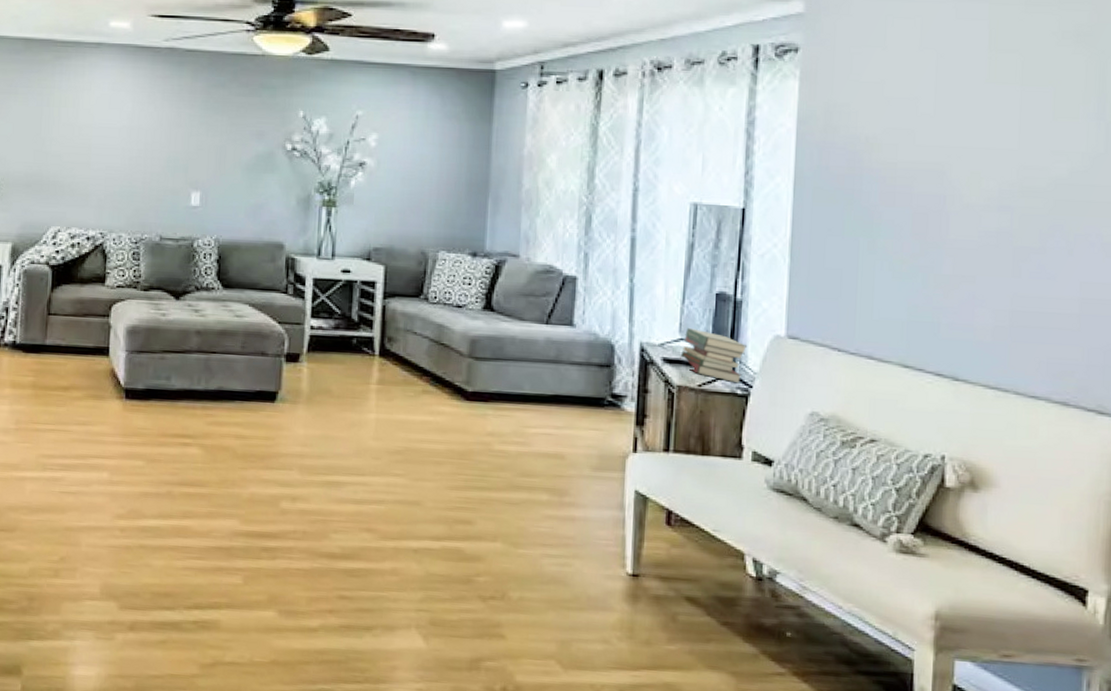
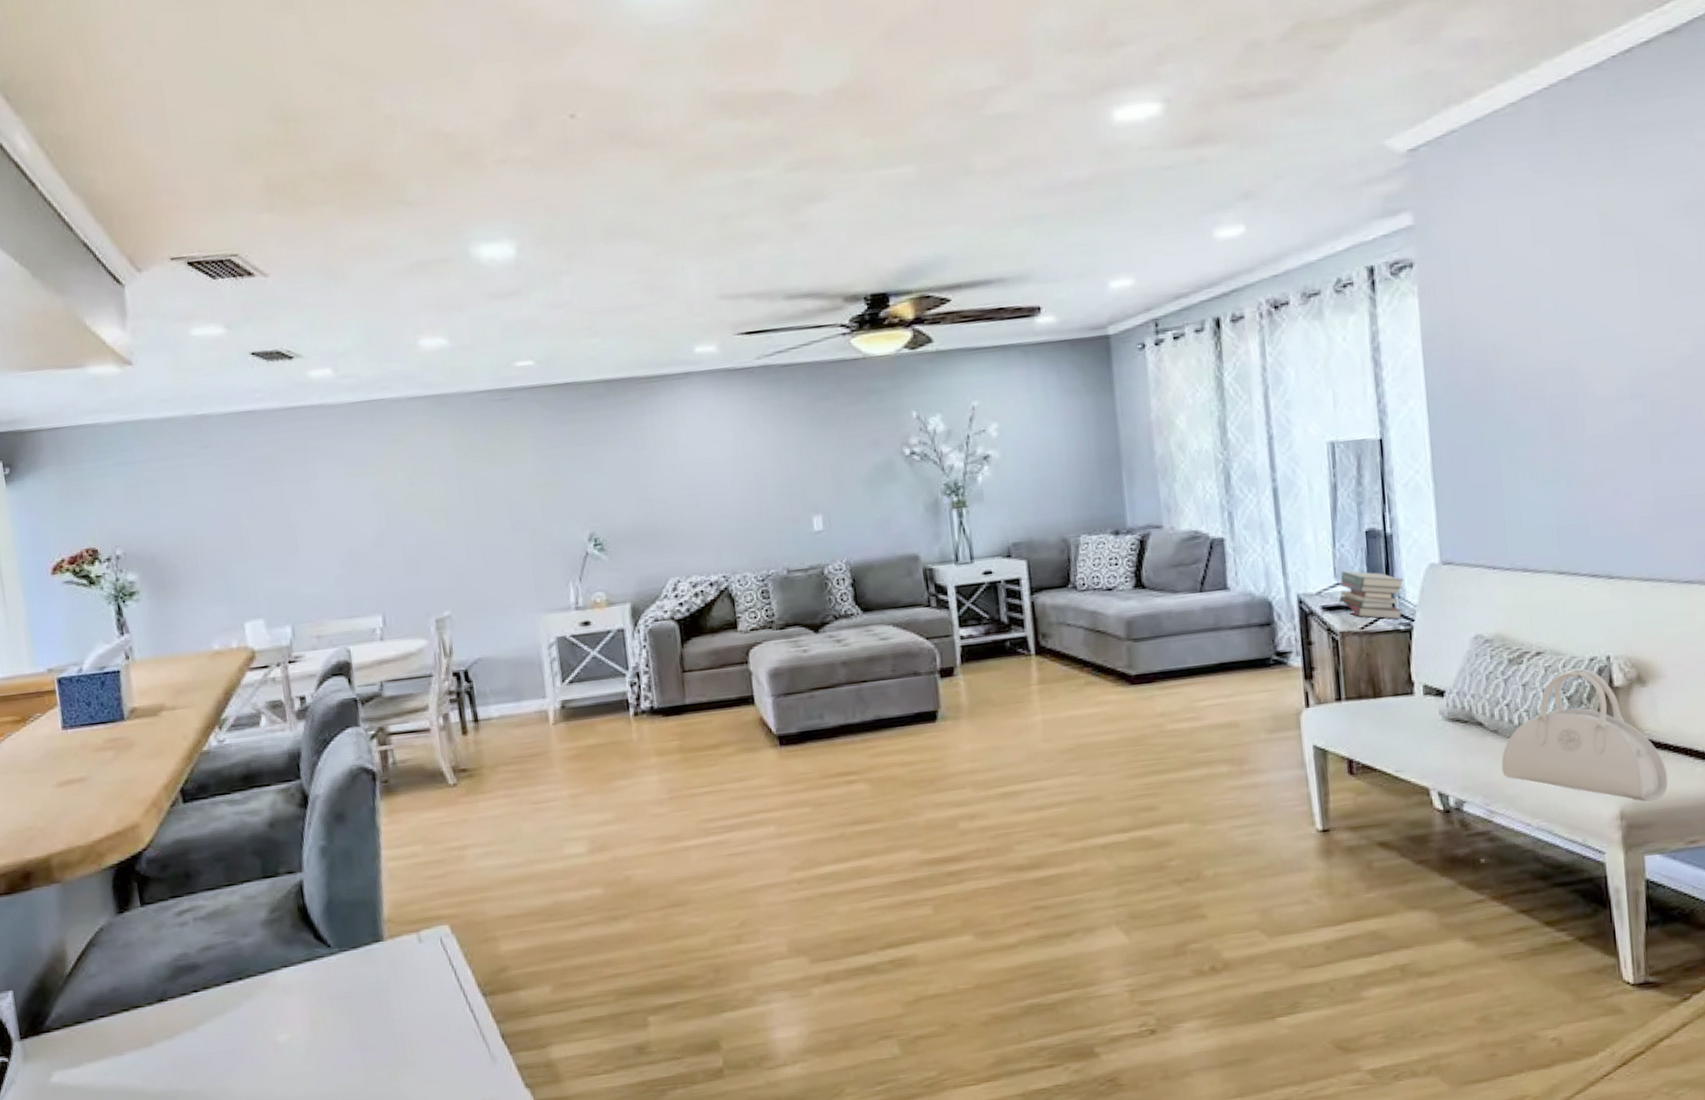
handbag: none [820,462,990,607] -> present [1501,668,1669,802]

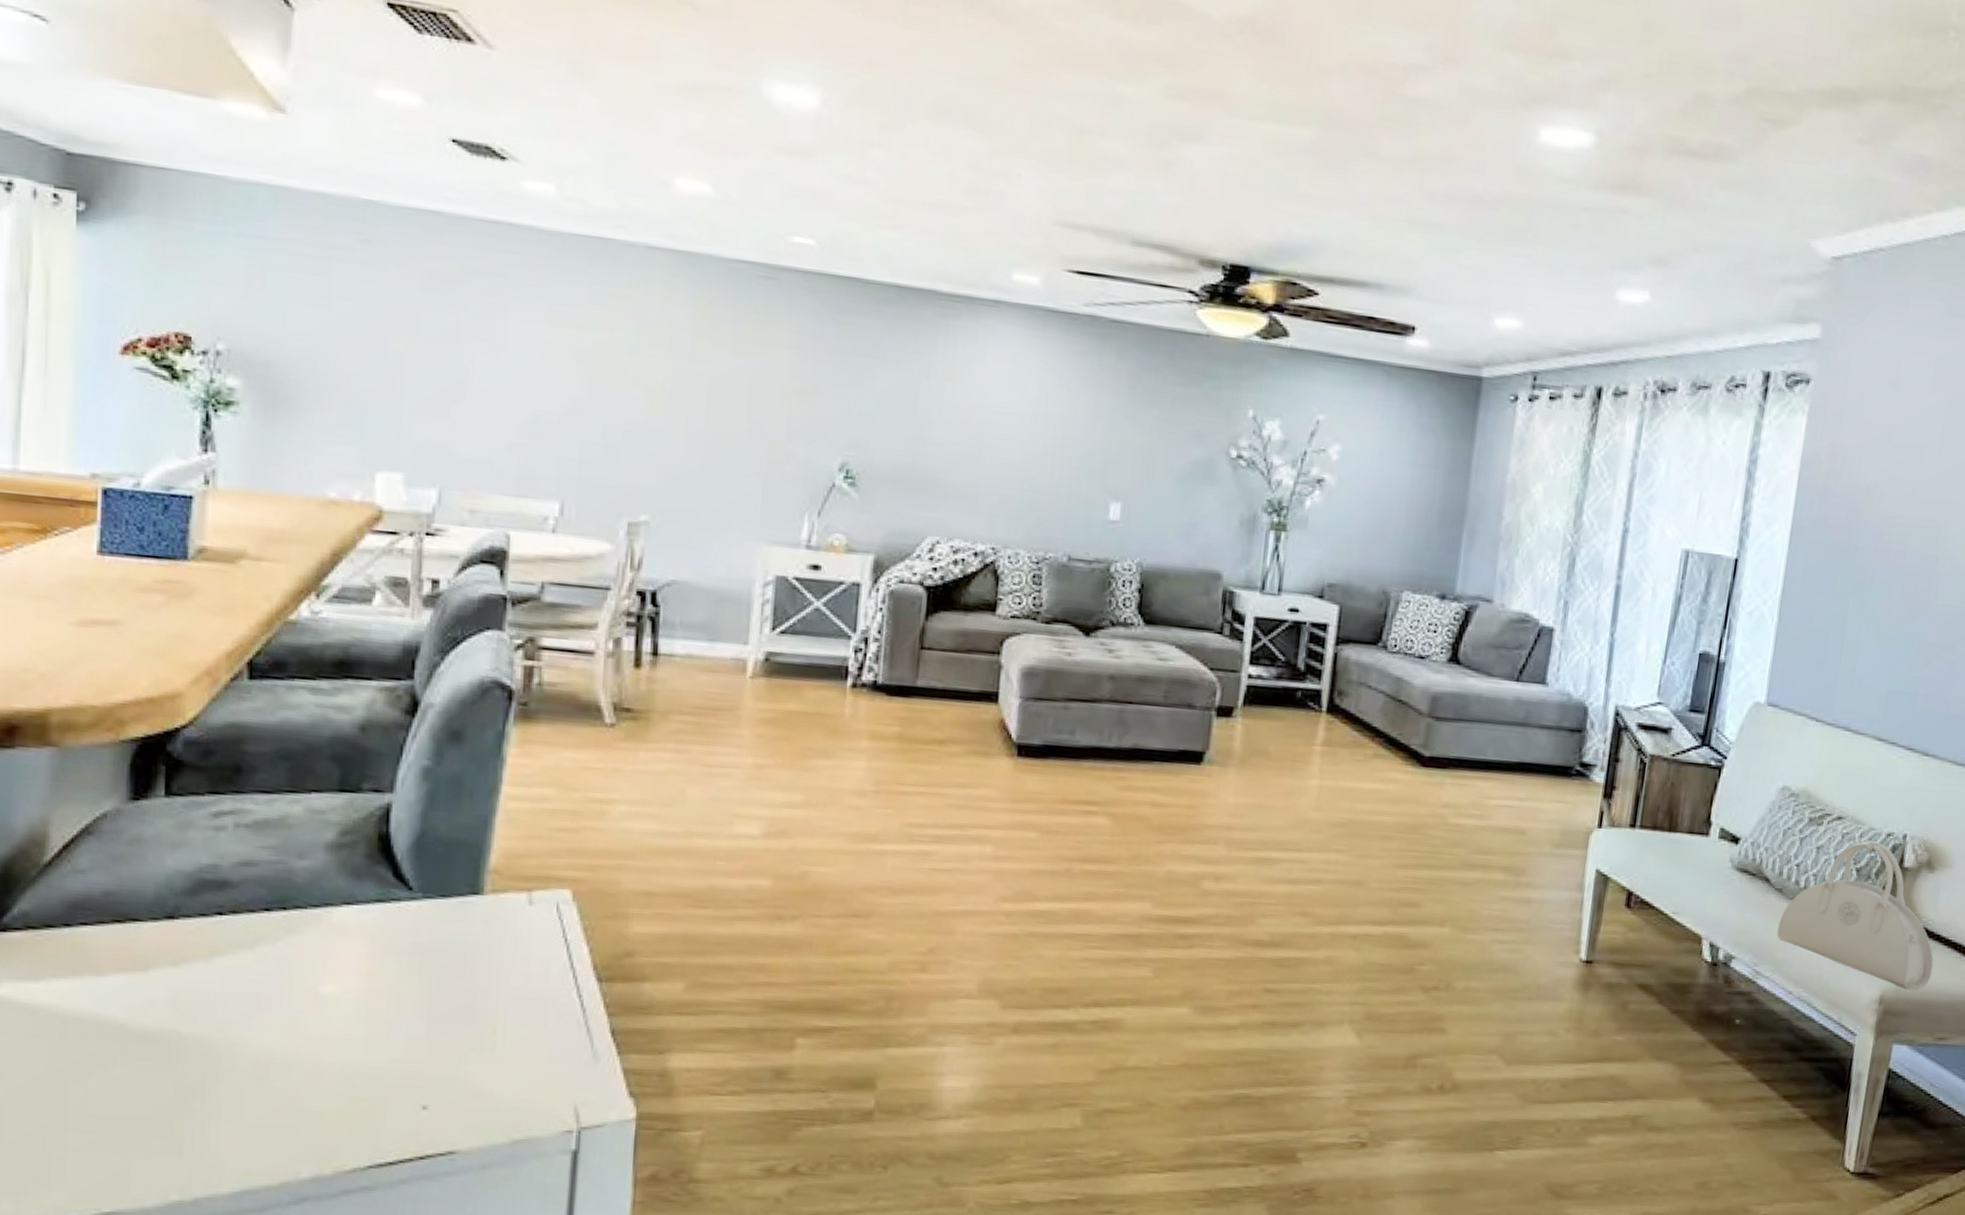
books: present [1339,571,1403,620] -> none [1655,691,1725,754]

